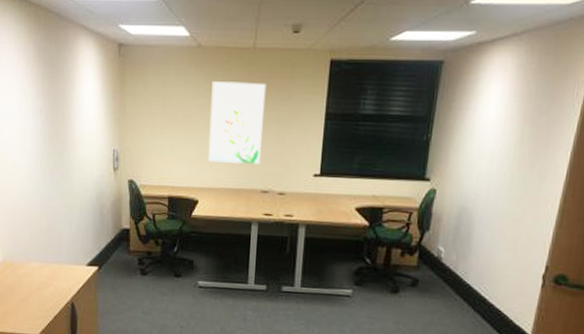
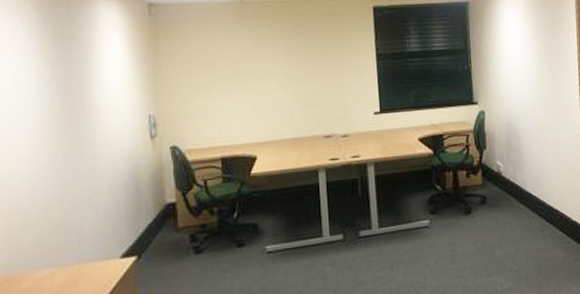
wall art: present [207,81,267,164] -> none [259,32,319,114]

